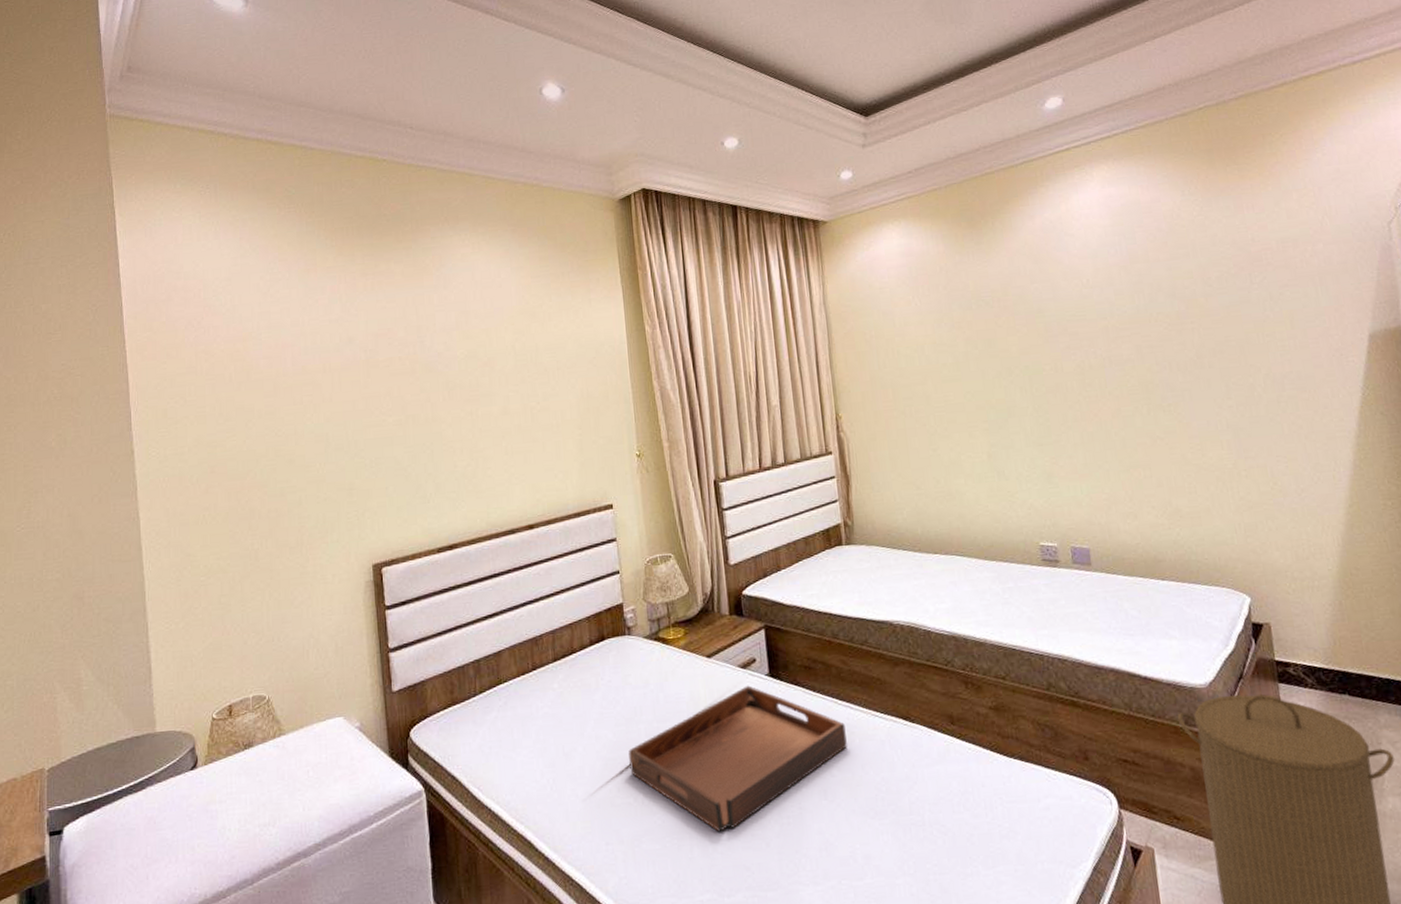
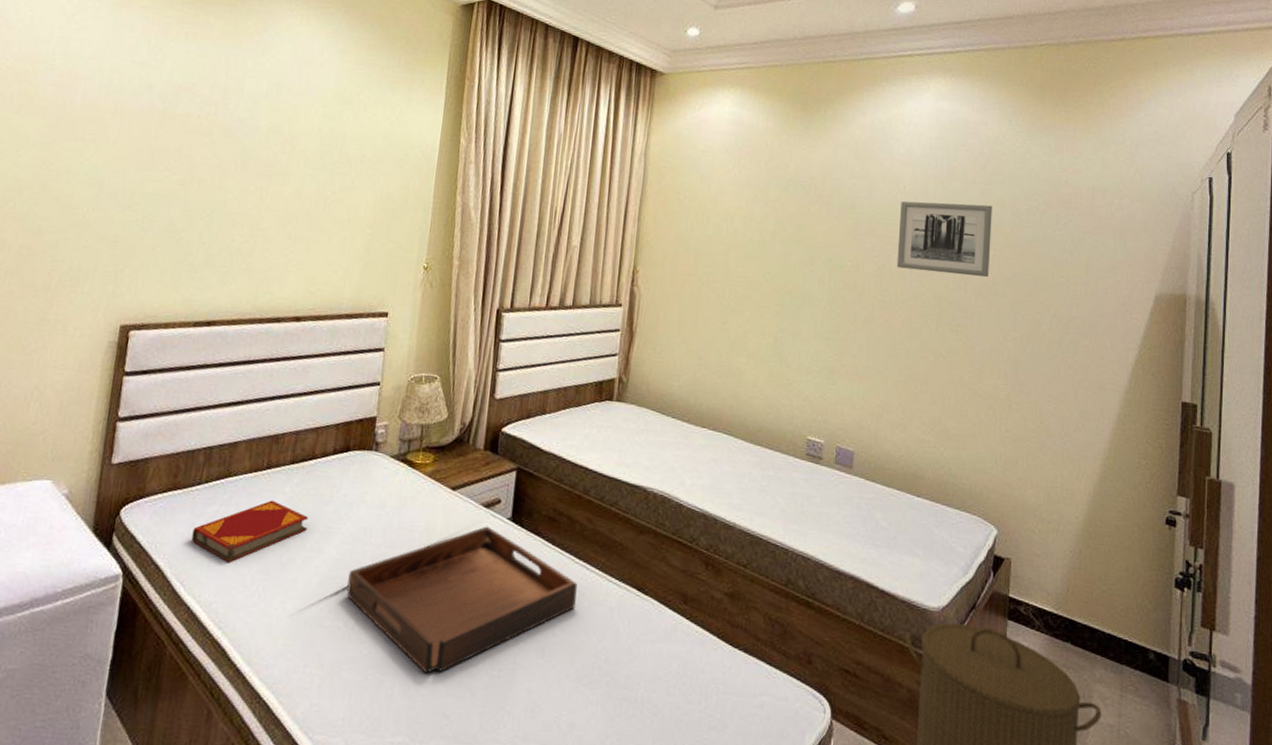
hardback book: none [478,698,582,762] -> present [191,500,309,562]
wall art: none [1087,280,1191,361] -> present [896,201,992,278]

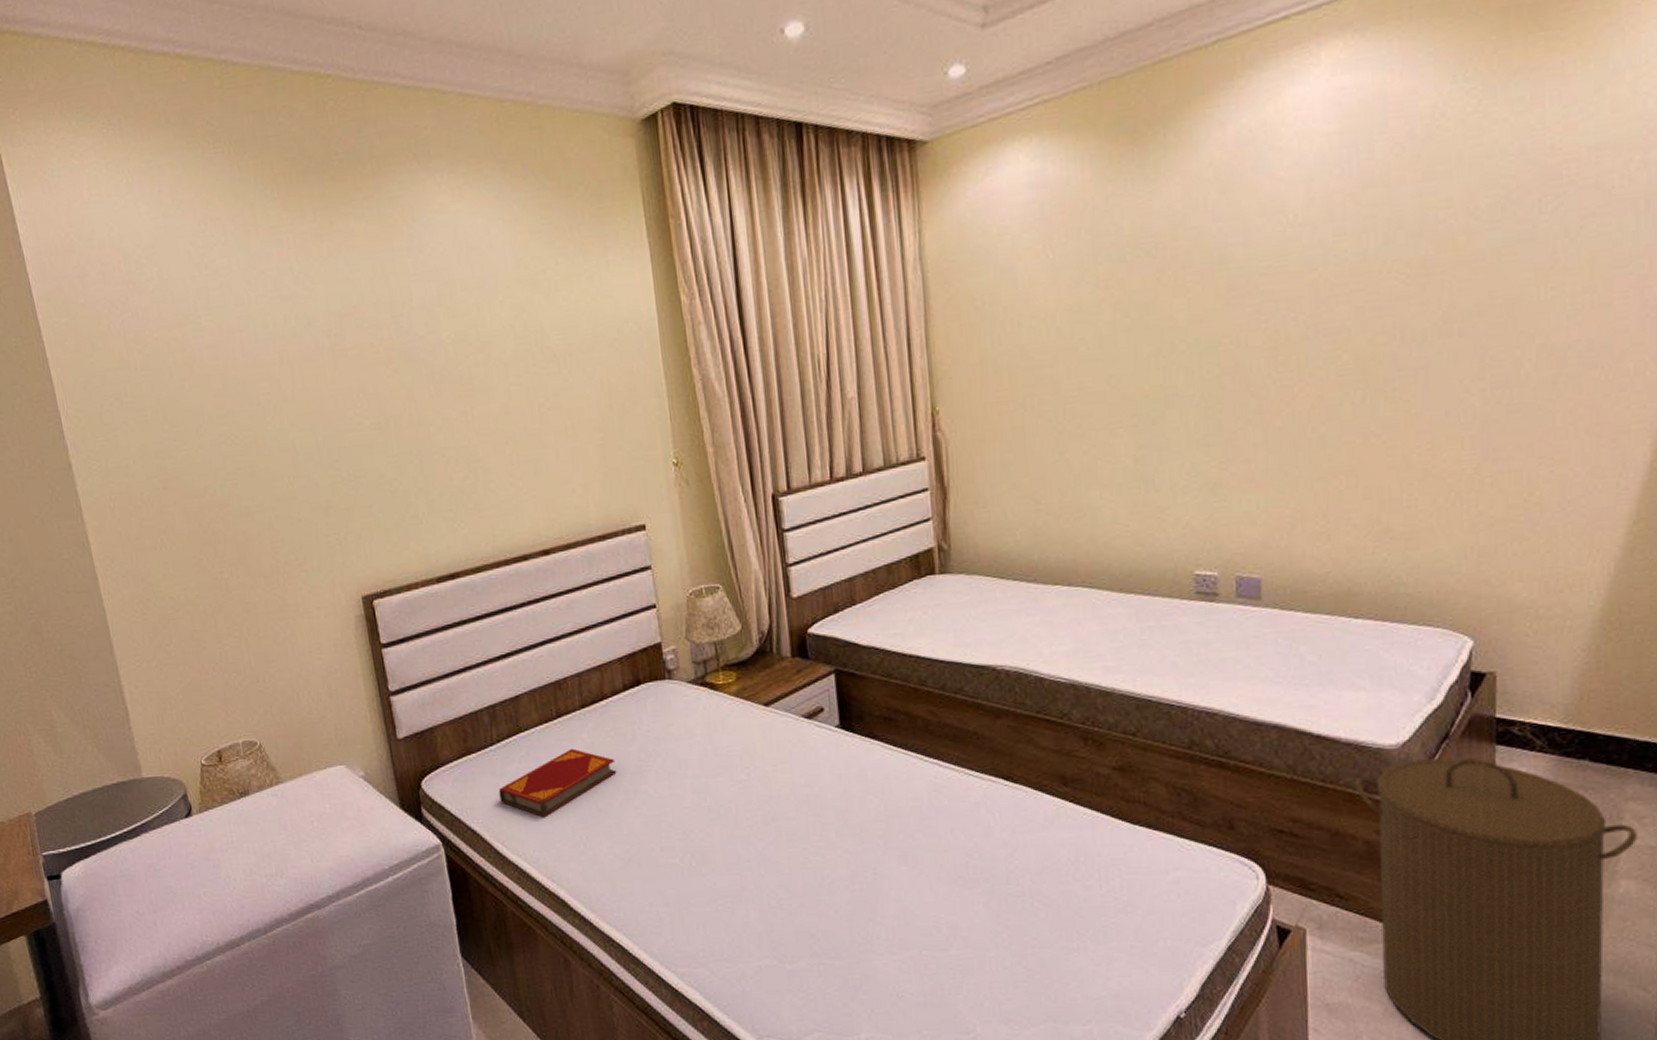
serving tray: present [346,526,577,674] -> none [672,738,934,897]
wall art: present [896,201,992,278] -> none [1293,211,1437,331]

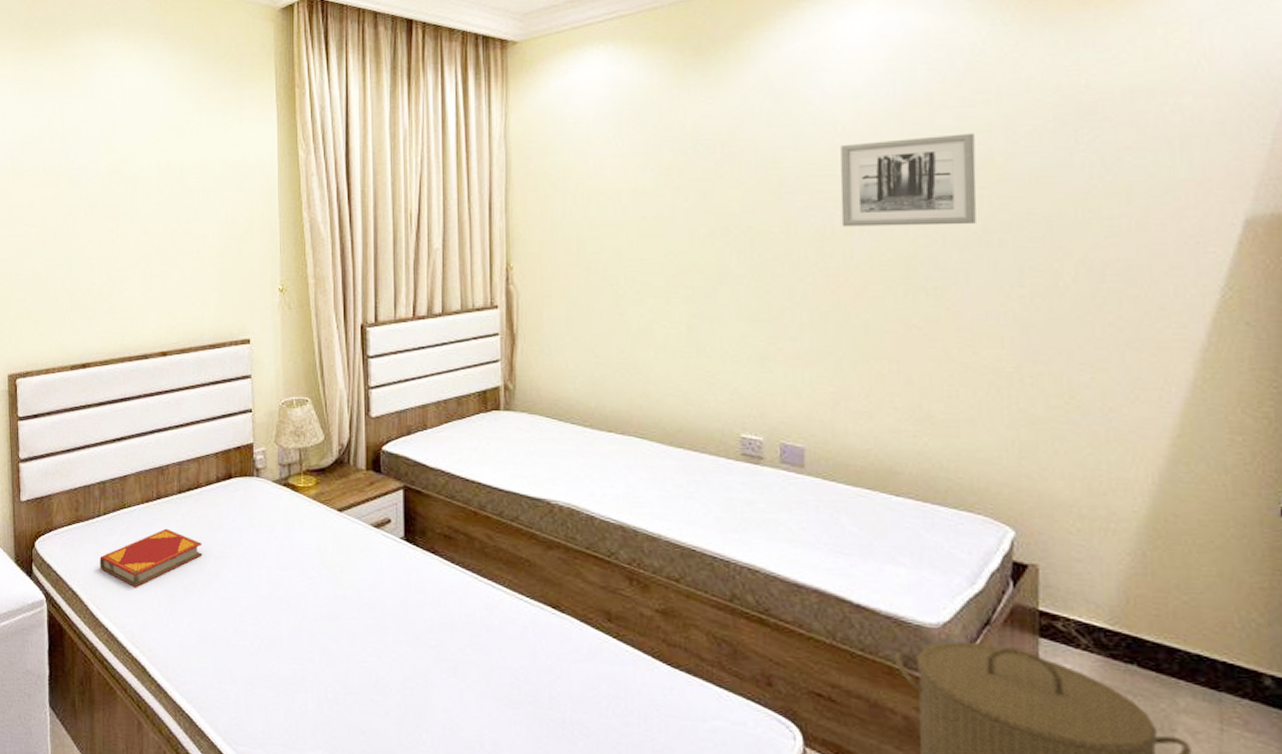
wall art: none [1293,211,1437,331] -> present [840,133,977,227]

